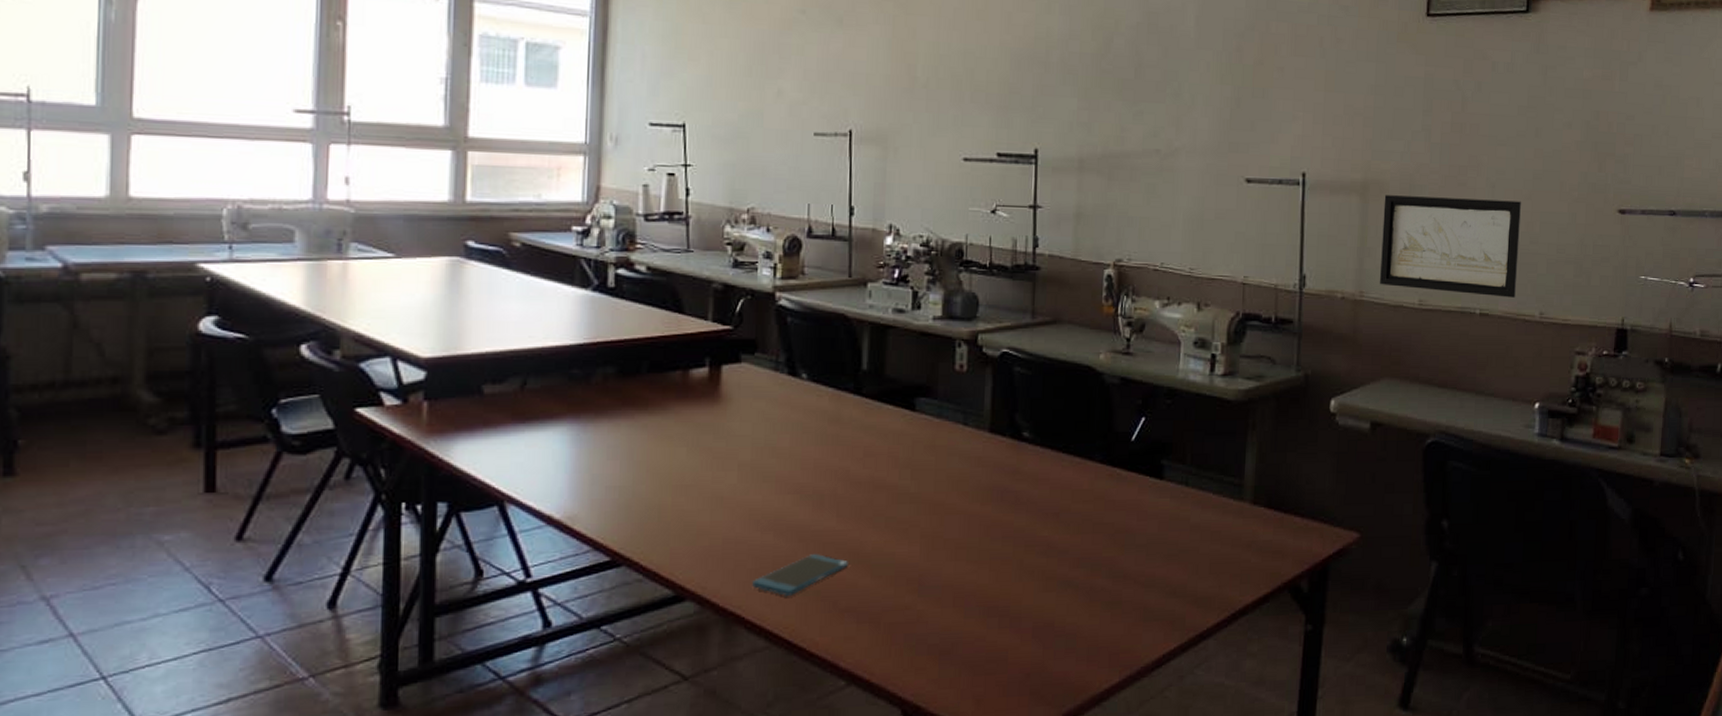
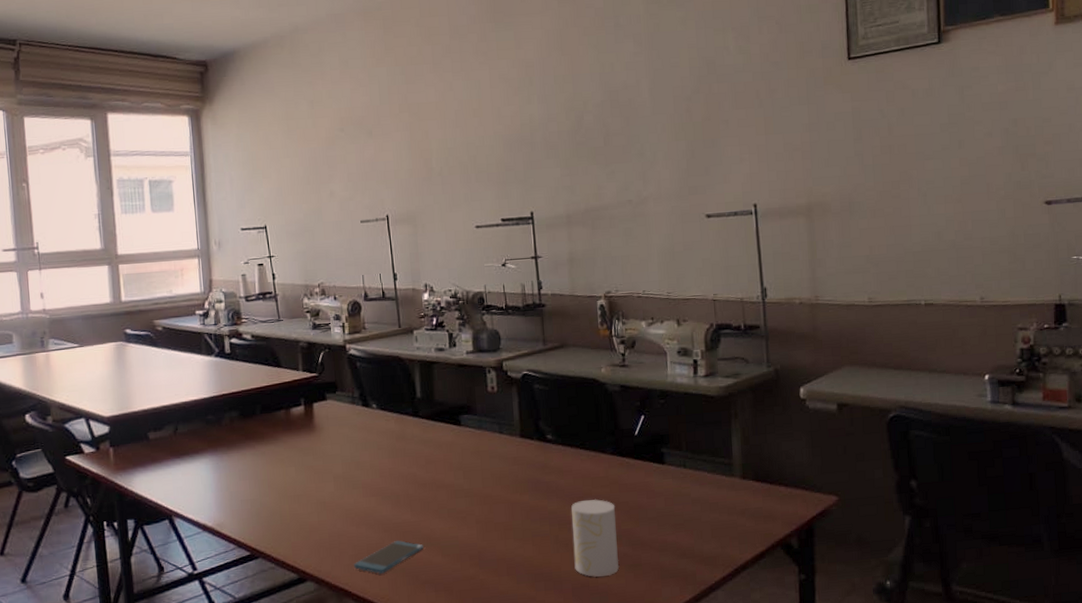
cup: none [1039,516,1098,615] -> present [571,499,620,577]
wall art: present [1380,195,1521,298] -> none [827,205,957,289]

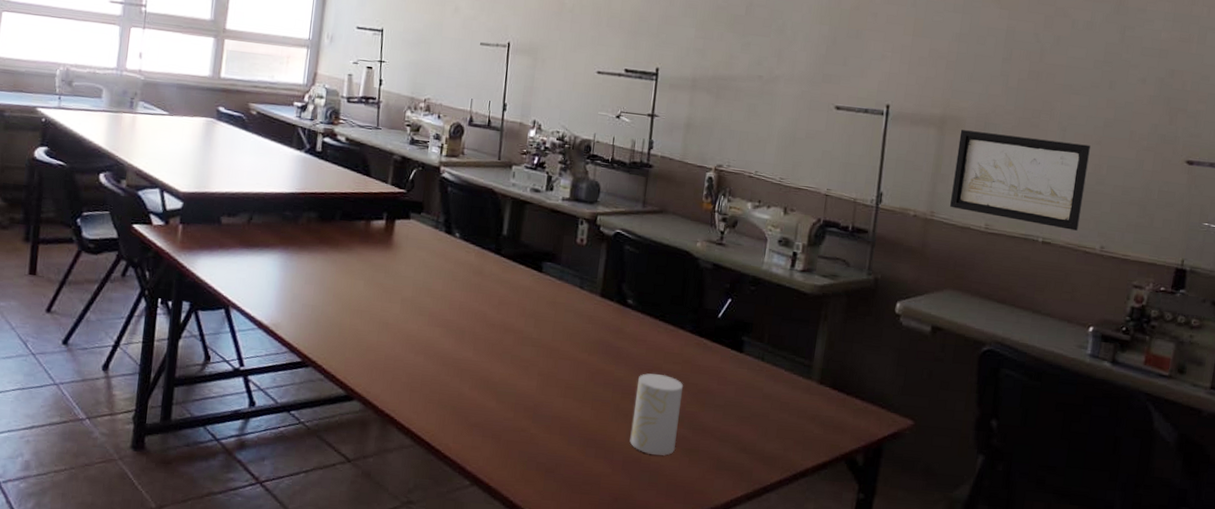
smartphone: present [354,540,423,574] -> none [404,377,480,408]
wall art: none [827,205,957,289] -> present [950,130,1090,231]

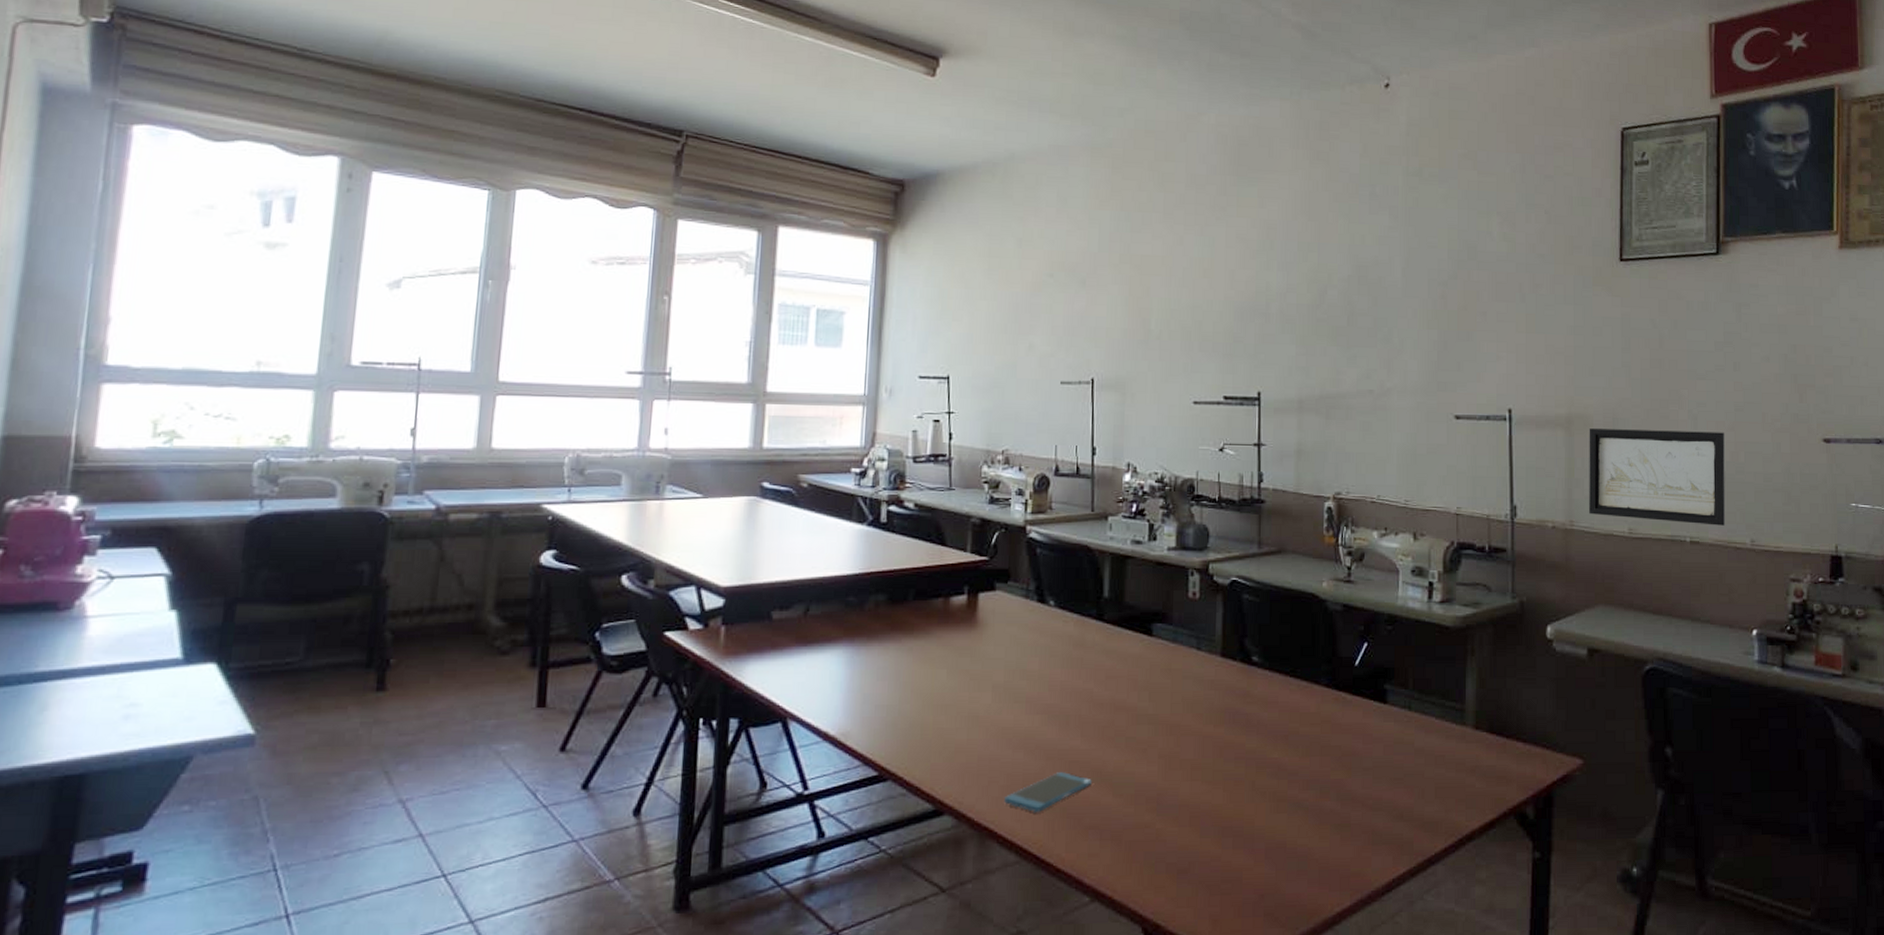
smartphone: none [404,377,480,408] -> present [1004,772,1092,812]
cup: present [629,373,684,456] -> none [1271,739,1325,836]

